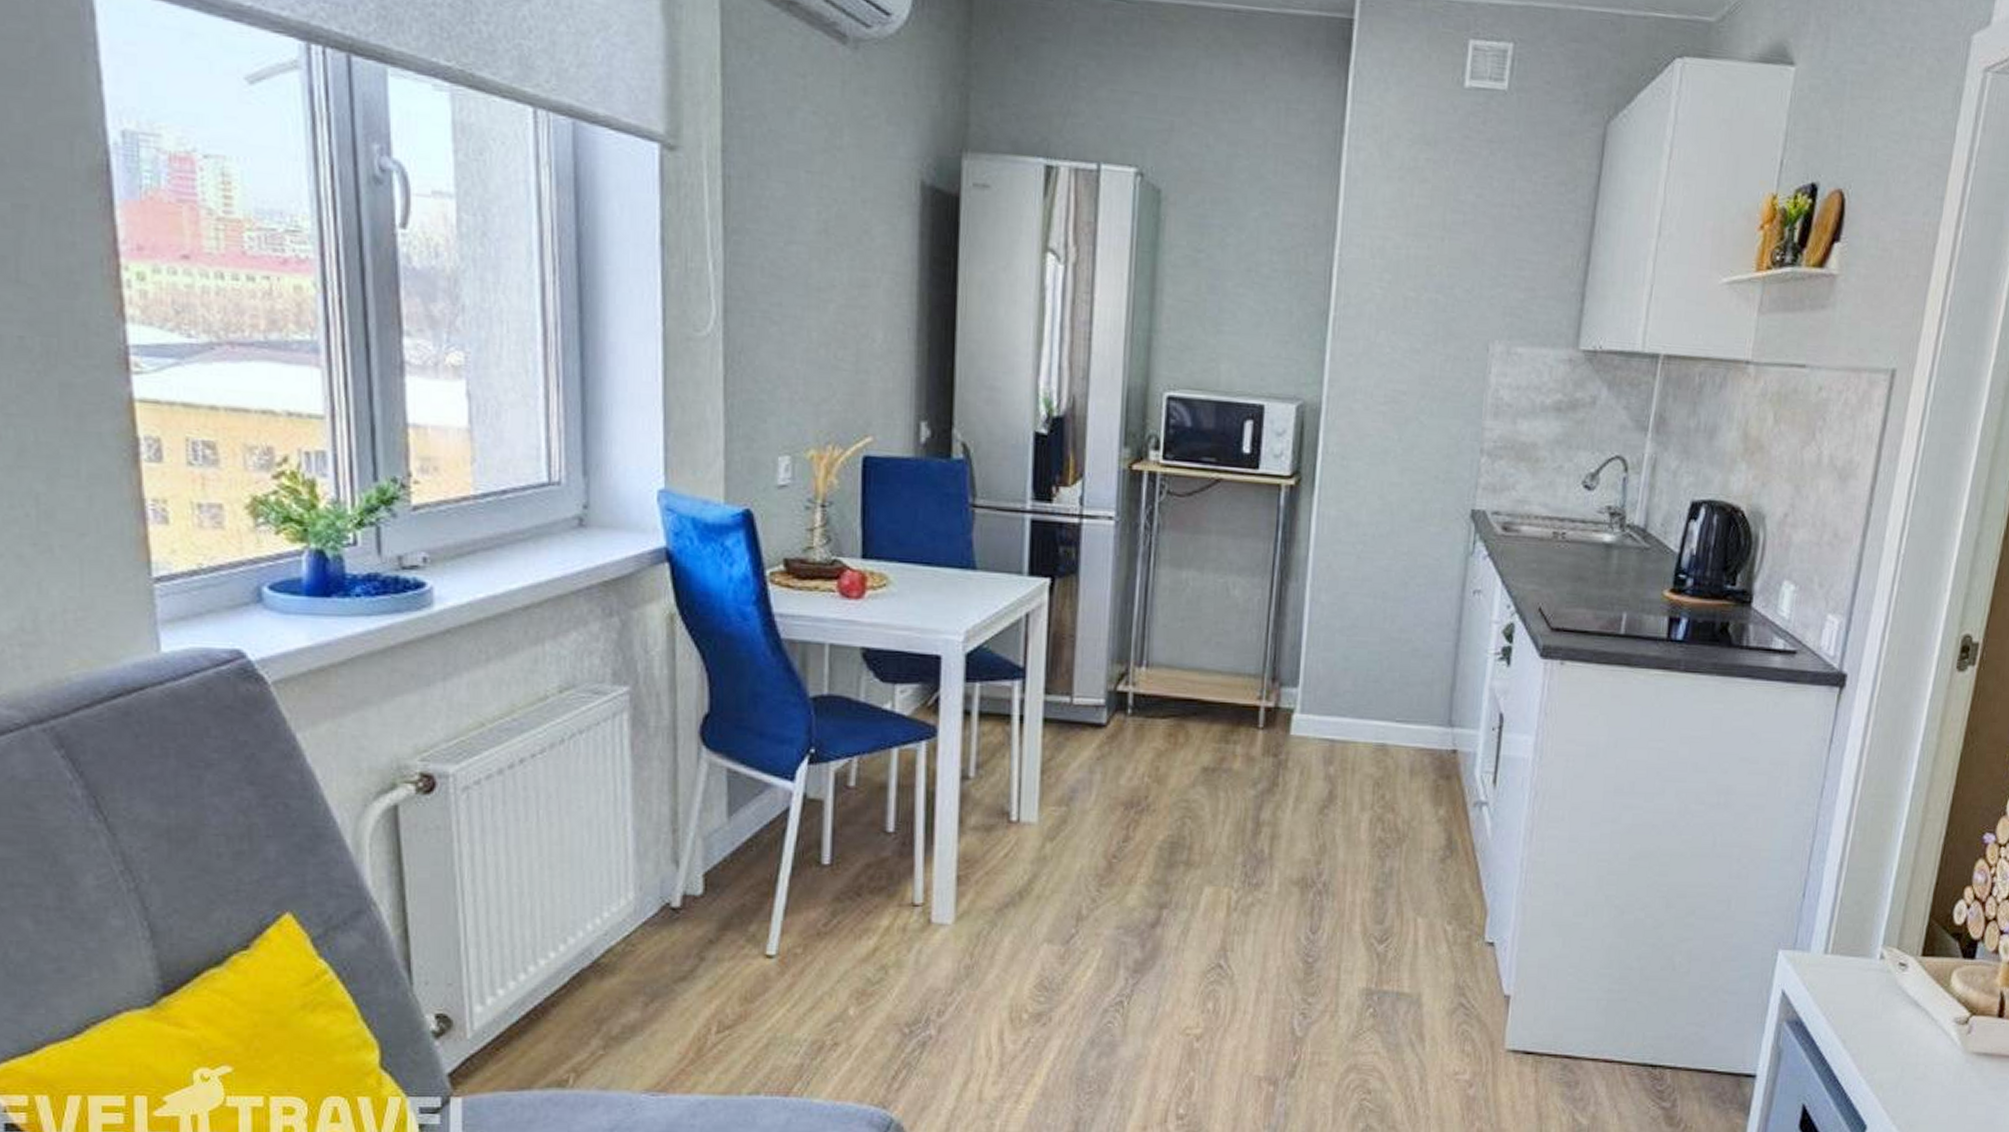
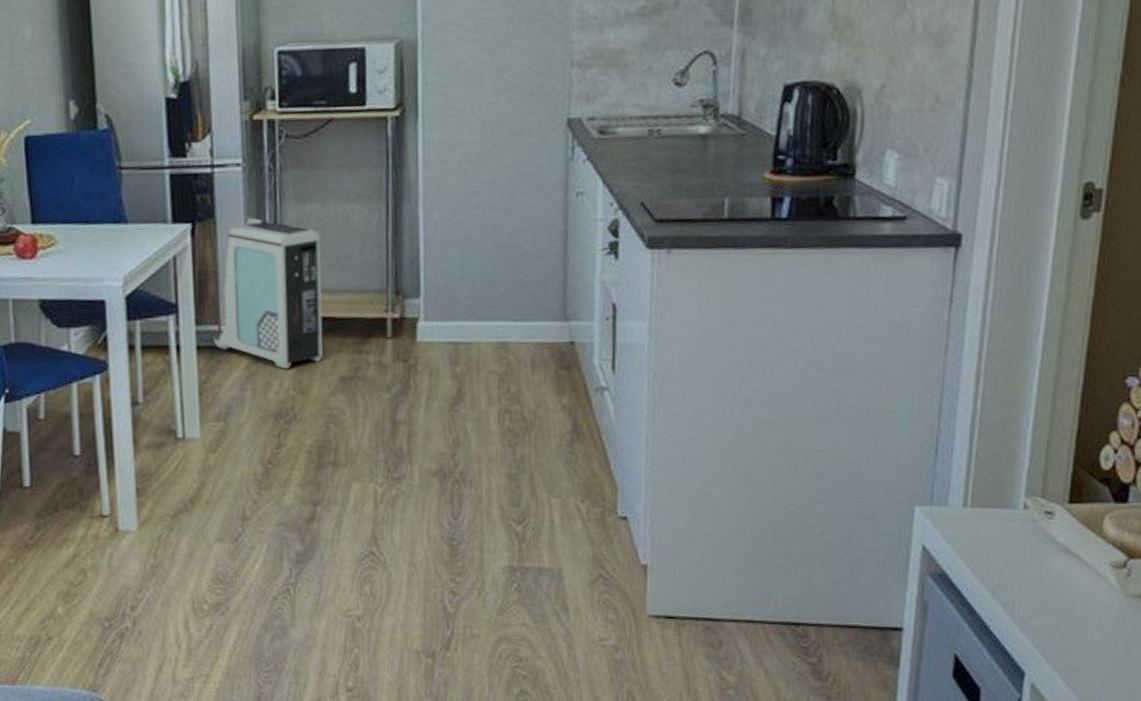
air purifier: none [1063,577,1195,752] -> present [213,217,323,369]

